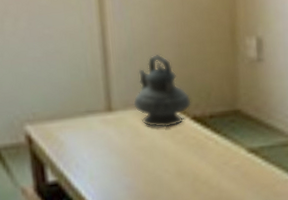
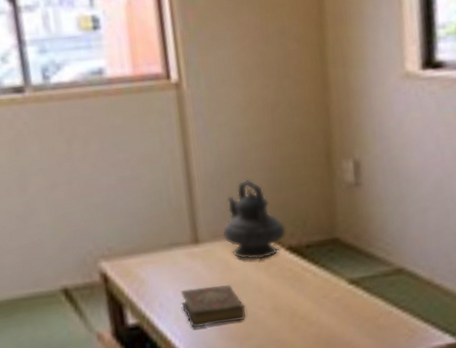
book: none [94,150,153,188] -> present [180,285,247,328]

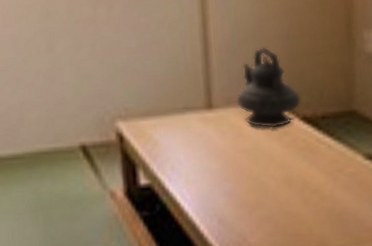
book: present [180,285,247,328] -> none [192,152,257,193]

